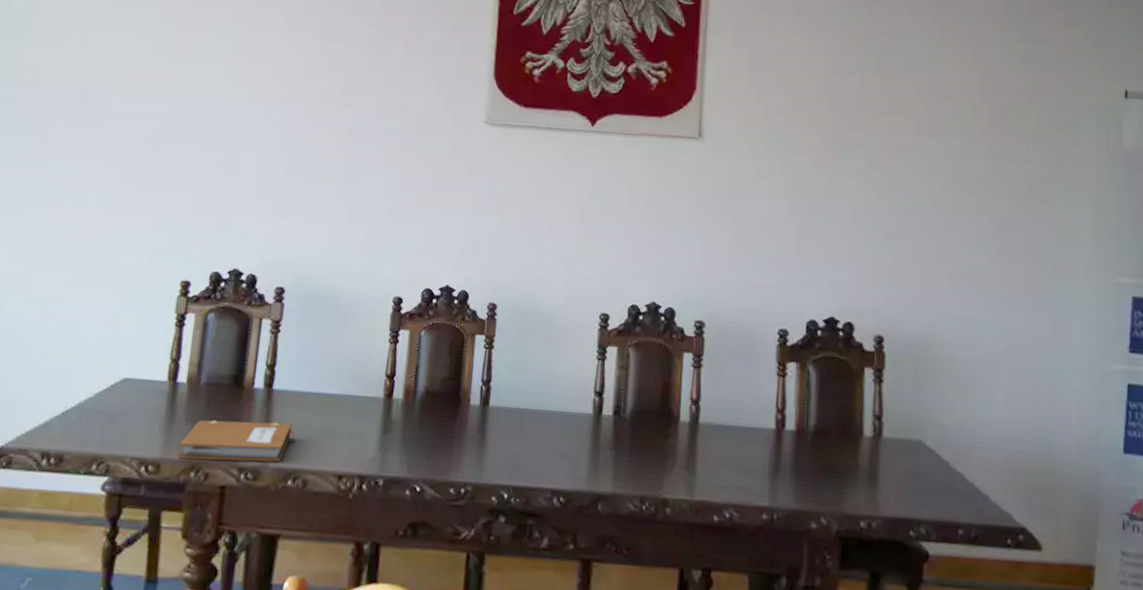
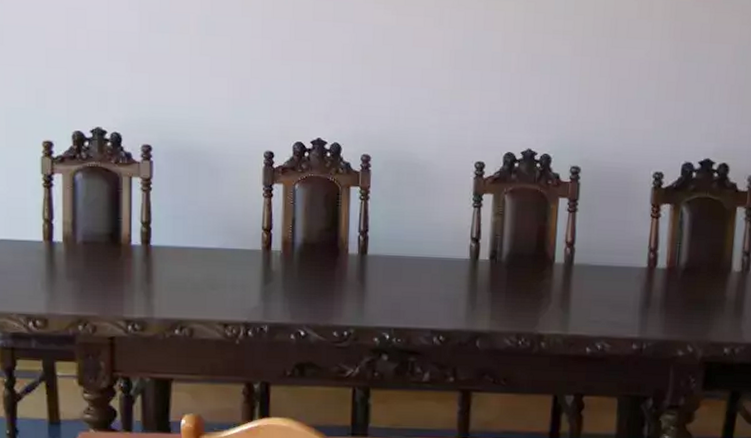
notebook: present [178,420,295,462] -> none [63,276,177,314]

